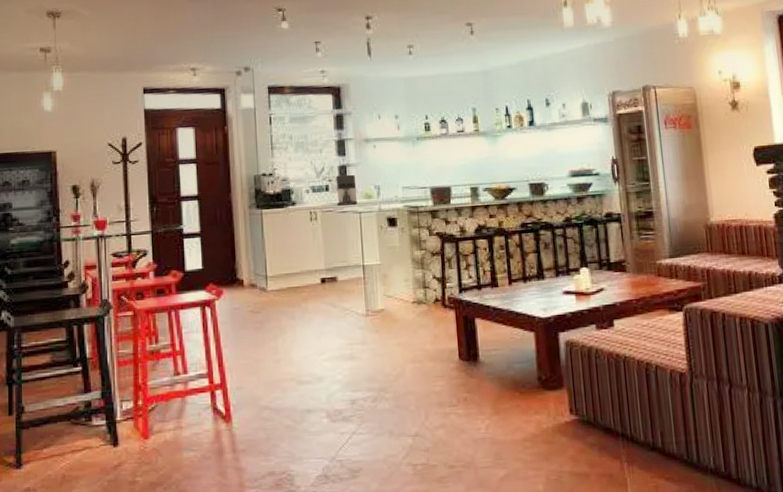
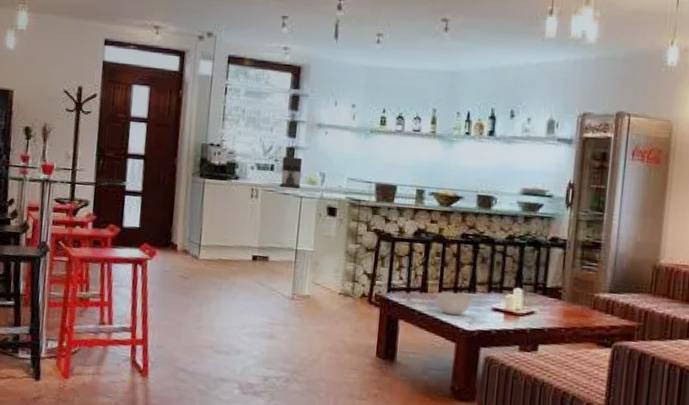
bowl: none [506,282,542,306] -> present [436,292,472,316]

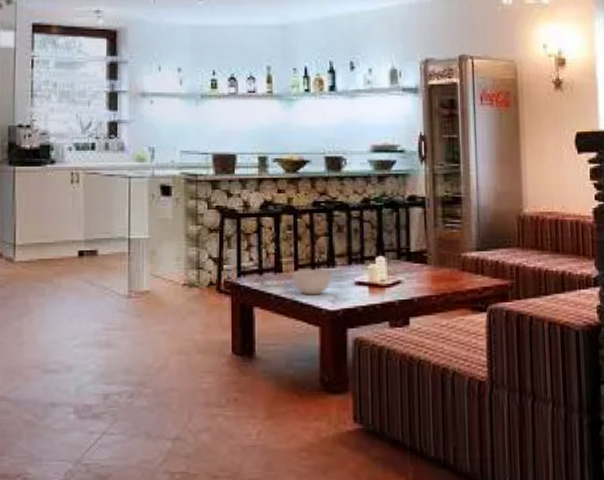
coffee maker: present [280,156,303,189] -> none [104,132,128,169]

